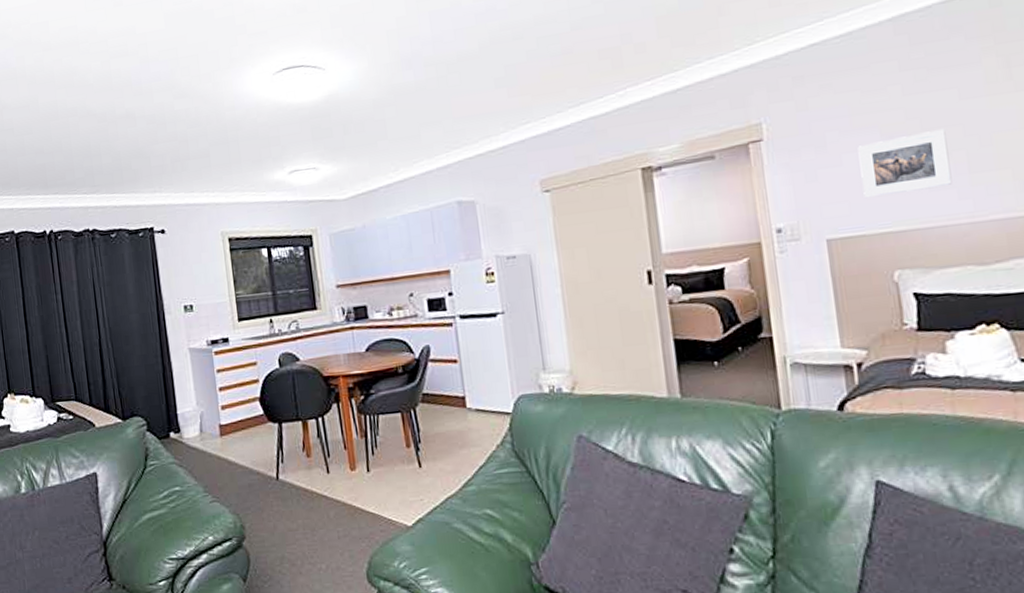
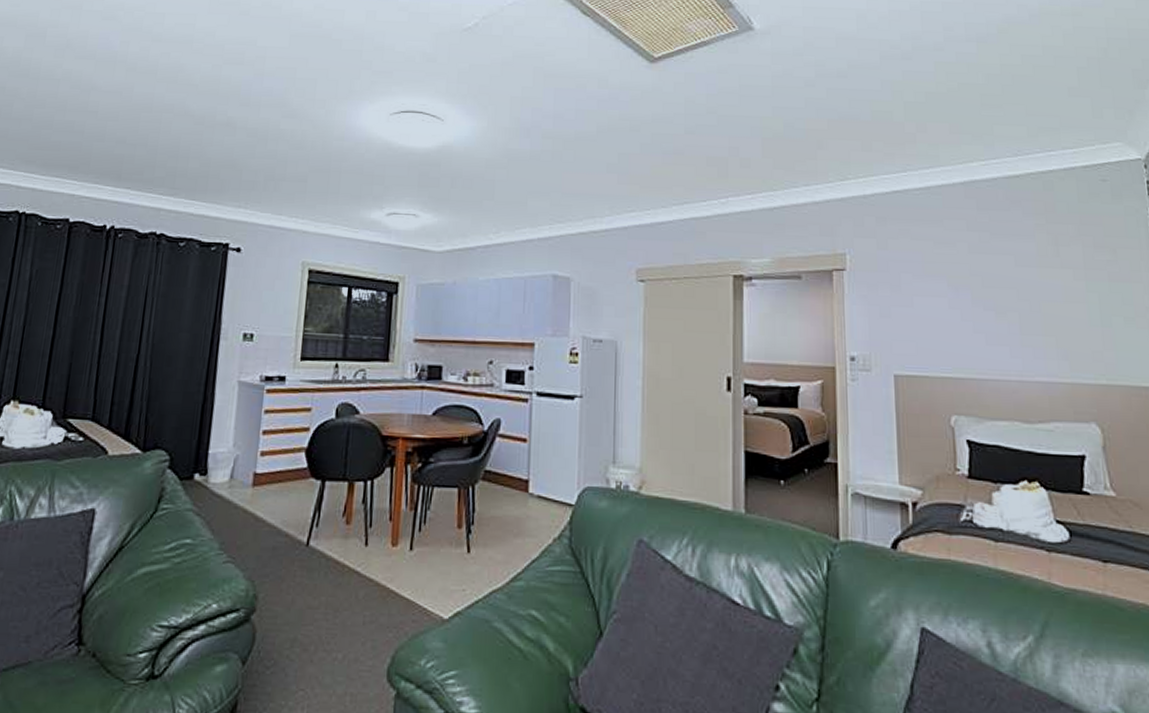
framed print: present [858,128,953,198] -> none [927,289,1006,343]

